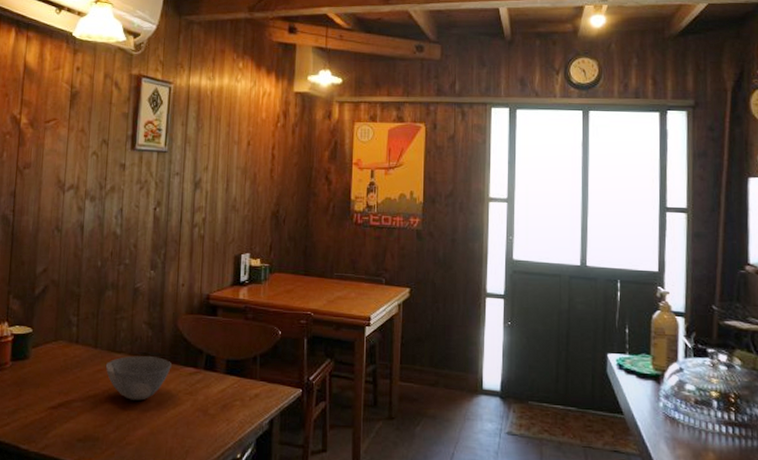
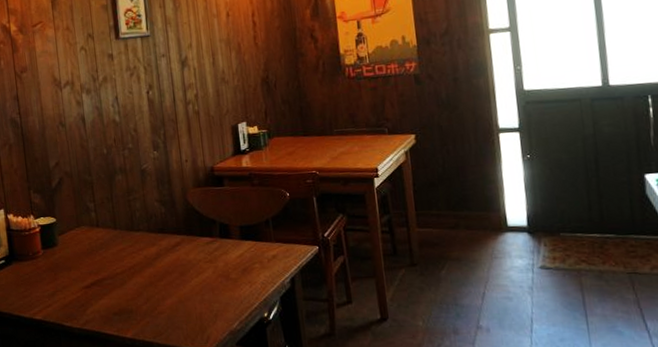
bowl: present [105,356,171,400] -> none [127,231,188,273]

